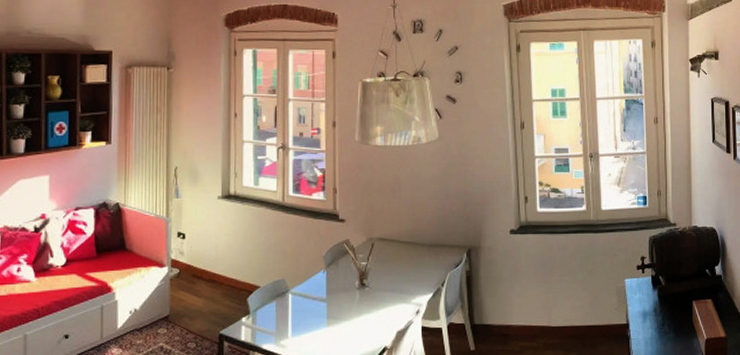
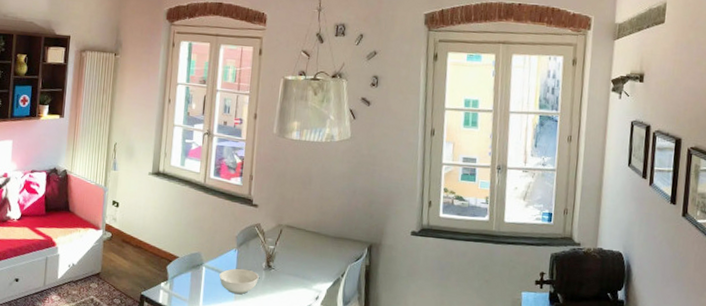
bowl: none [308,290,352,320] -> present [219,268,259,295]

